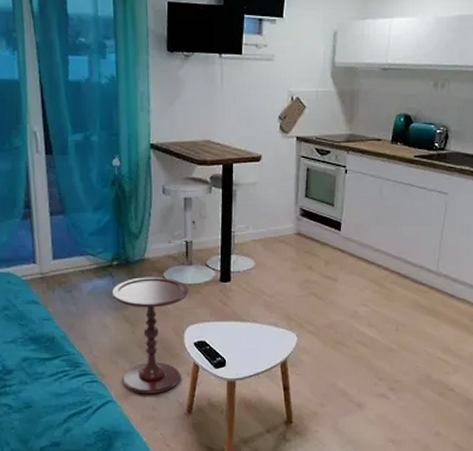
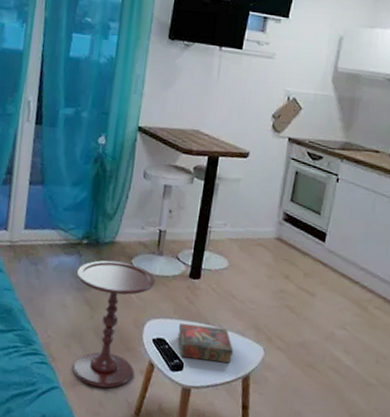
book: none [216,323,269,354] -> present [178,322,233,363]

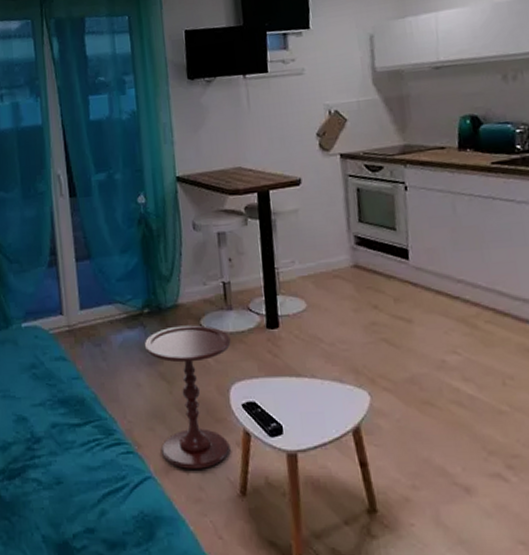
book: present [178,322,233,363] -> none [267,378,336,419]

